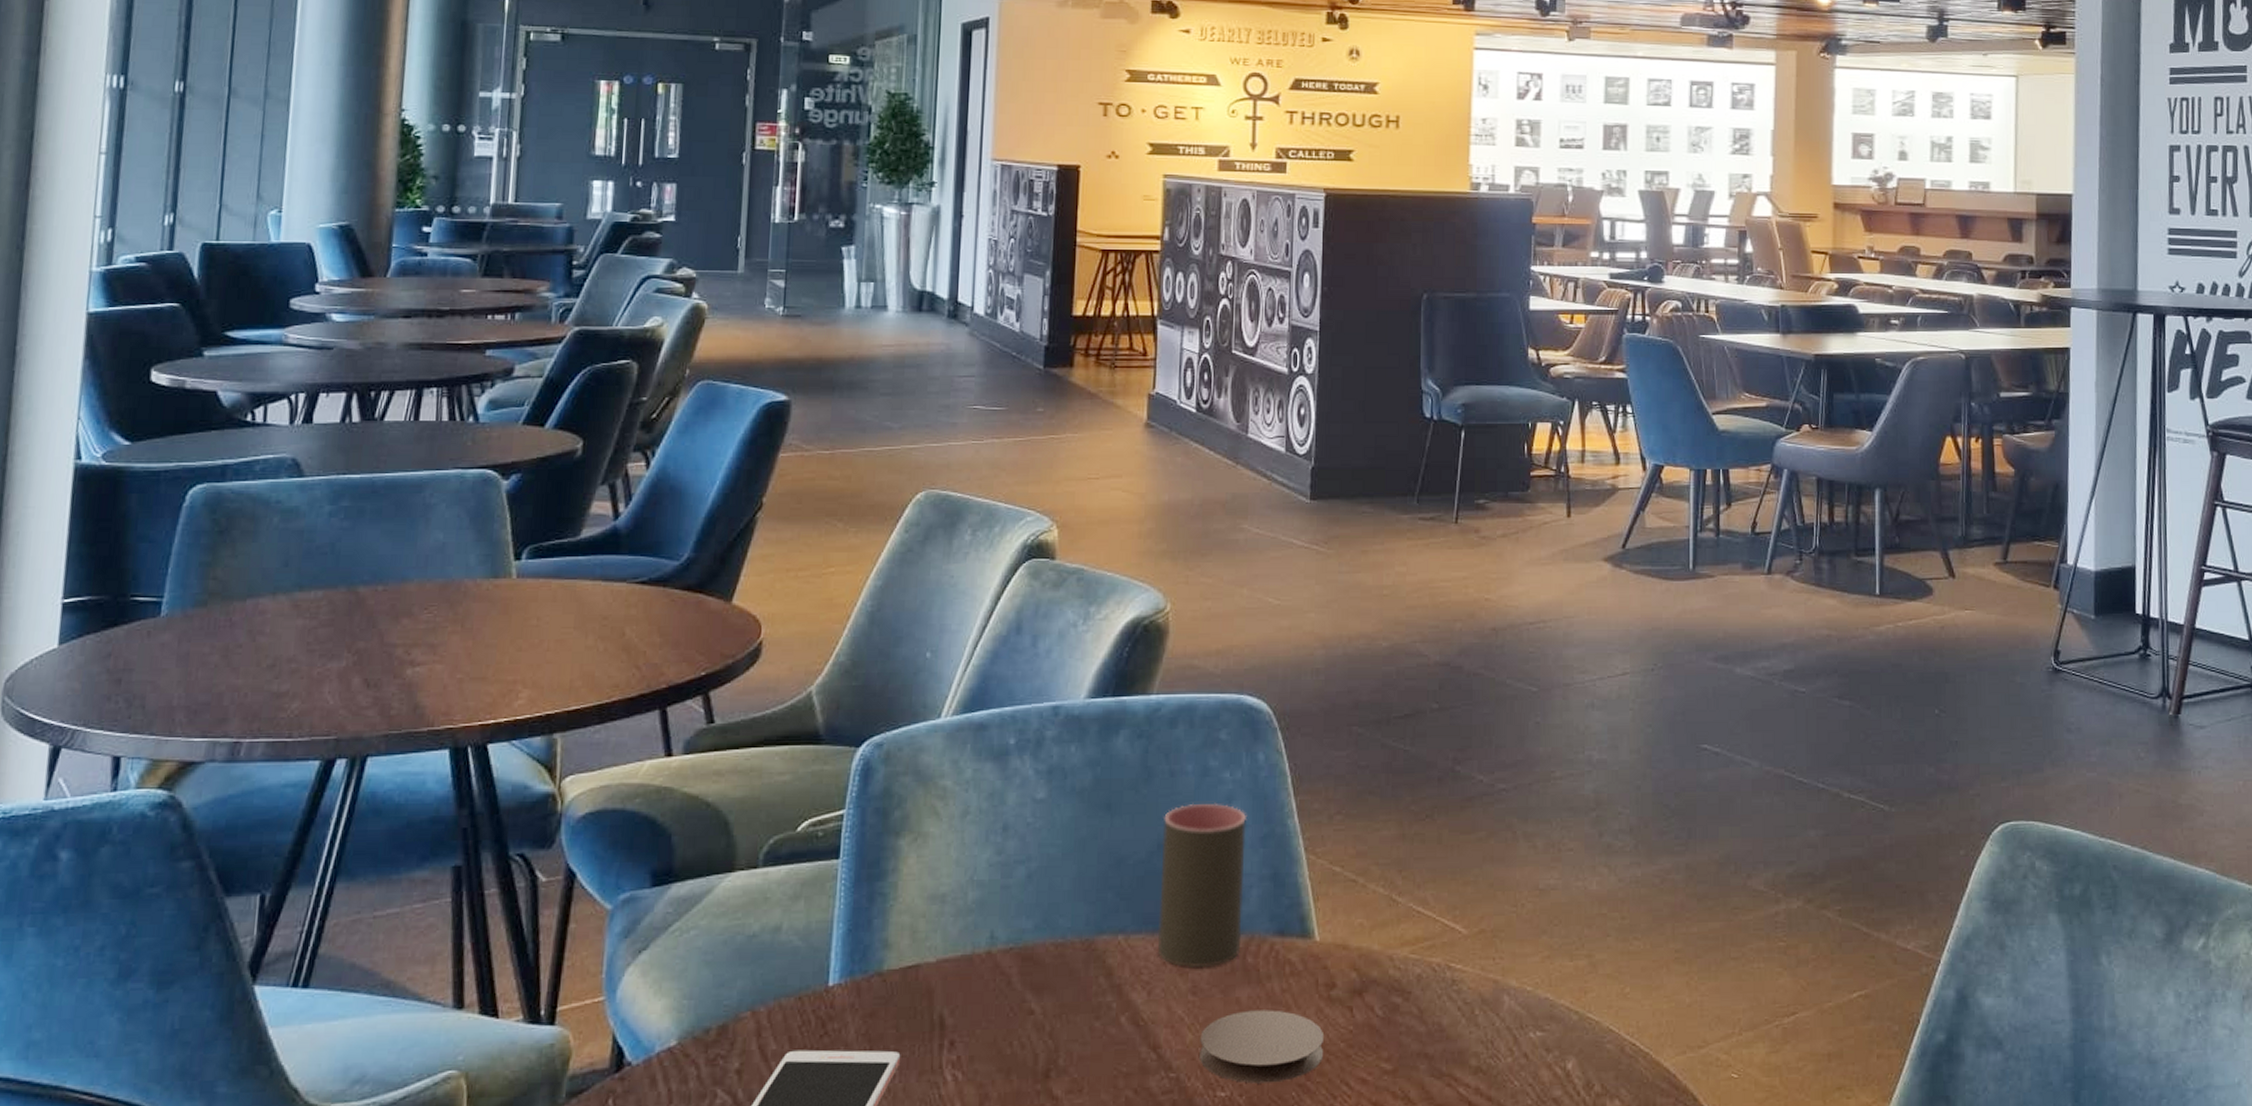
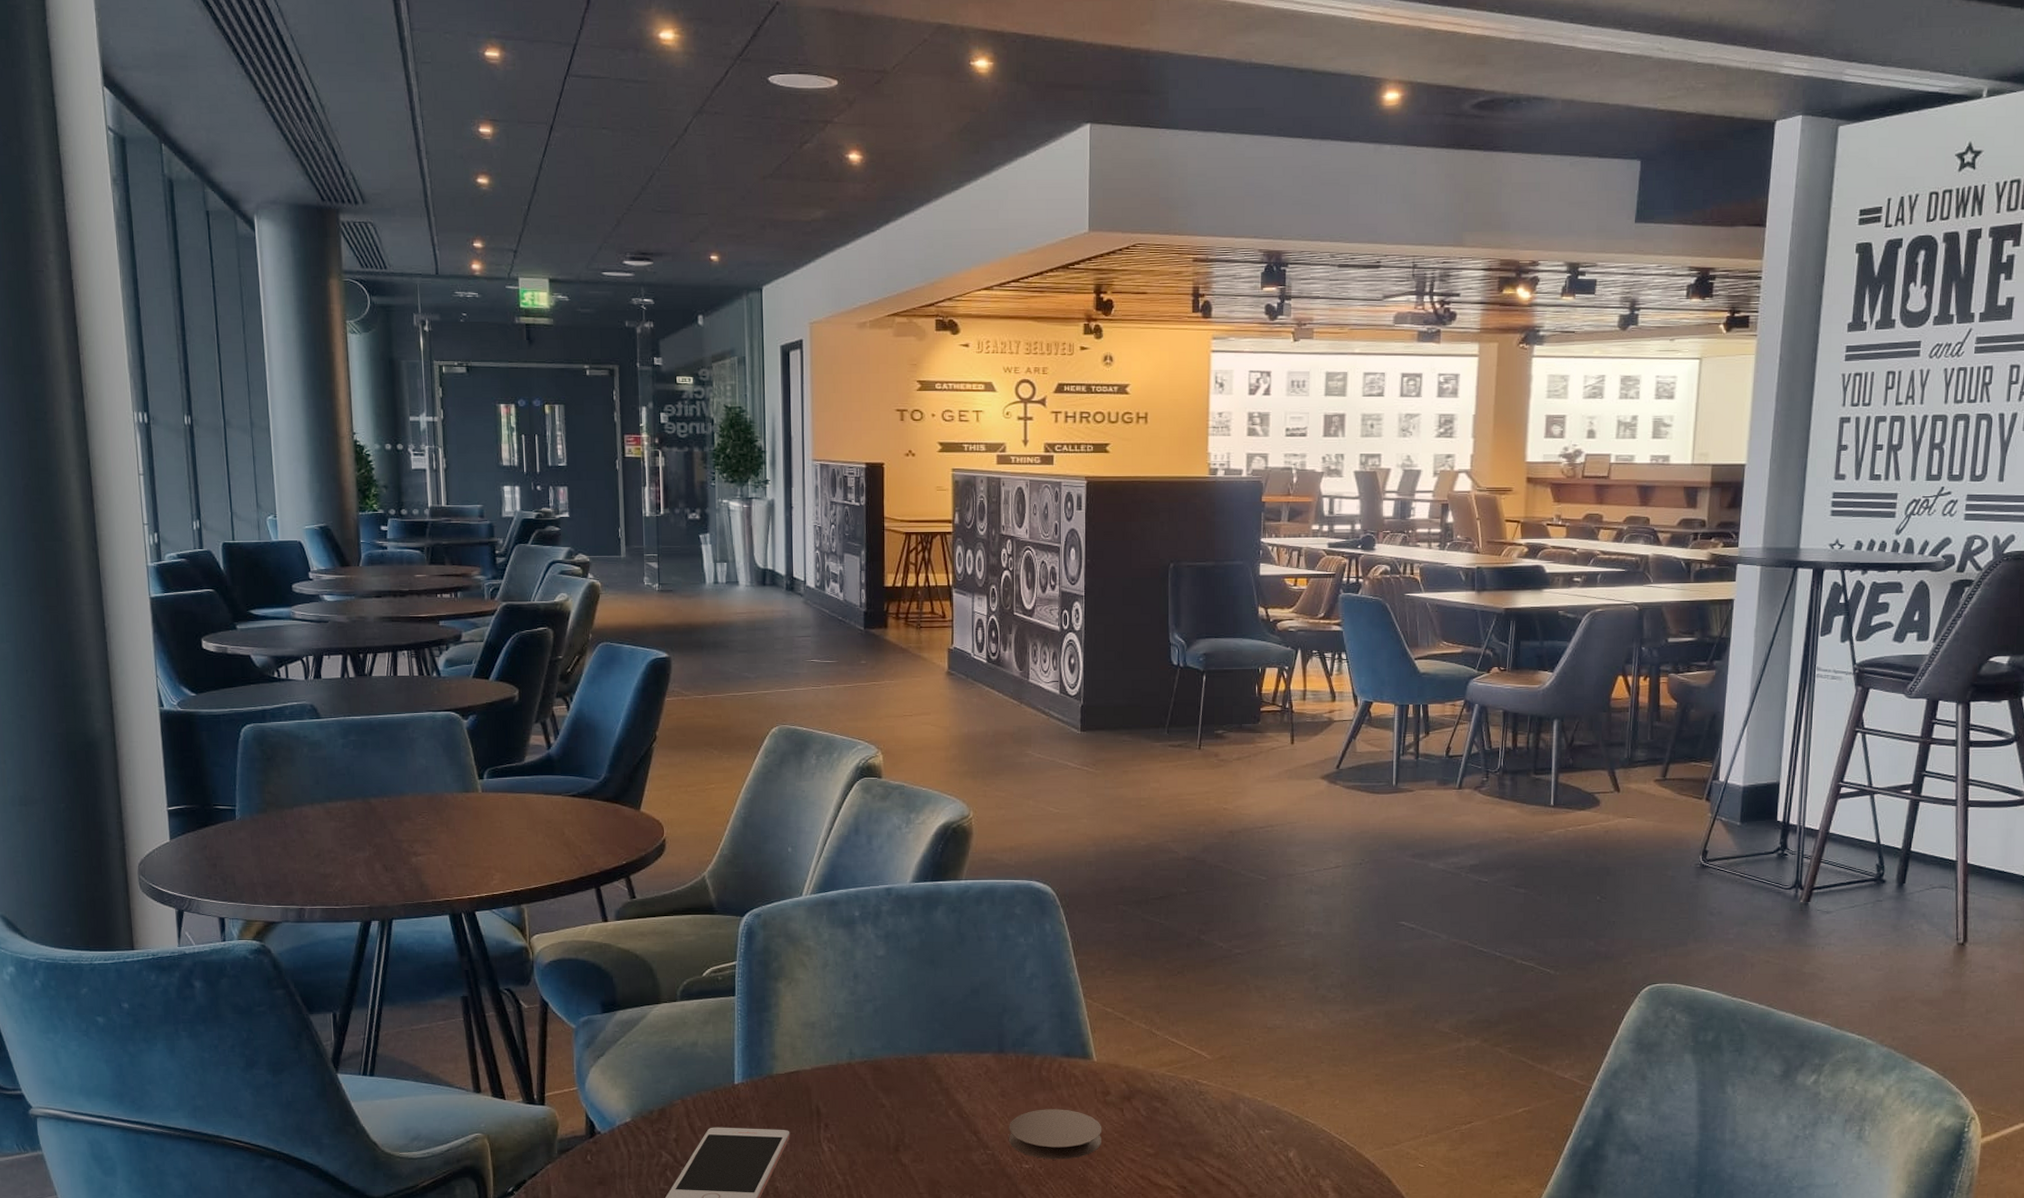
cup: present [1157,802,1248,969] -> none [973,960,1039,1079]

